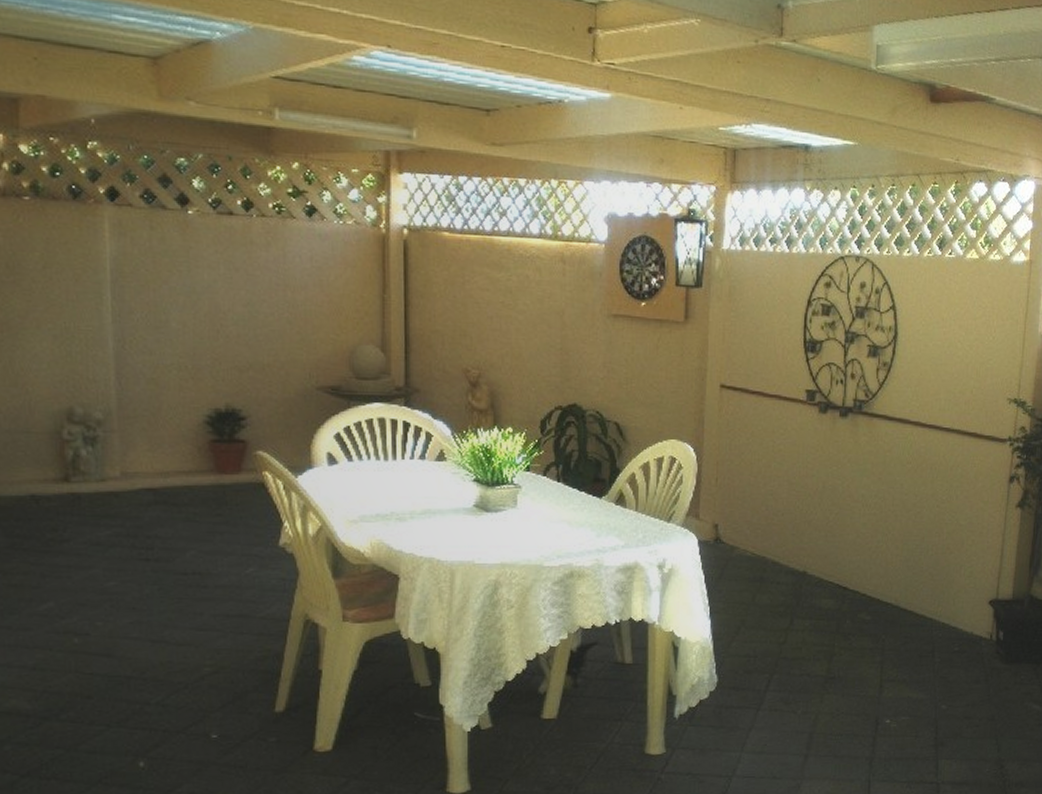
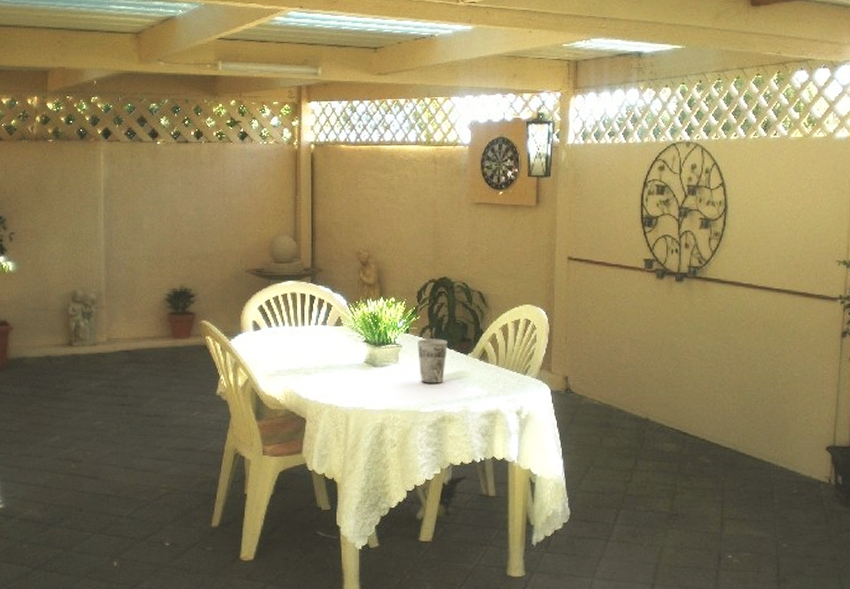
cup: none [540,478,577,533] -> present [417,339,447,385]

